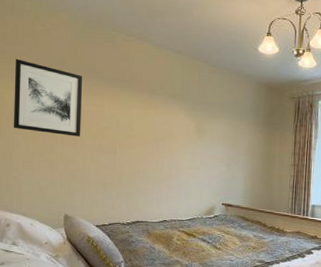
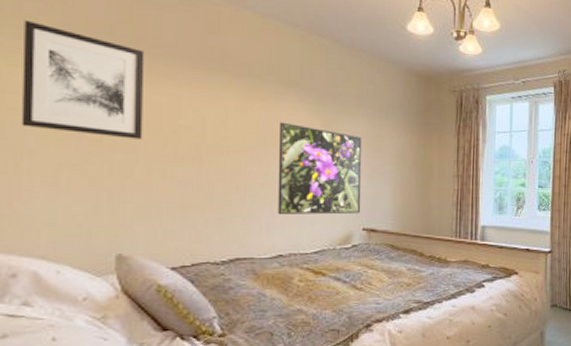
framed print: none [164,123,224,192] -> present [277,121,362,215]

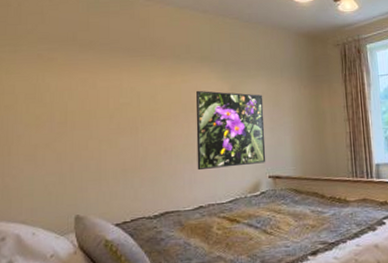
wall art: present [21,19,145,140] -> none [13,39,97,119]

